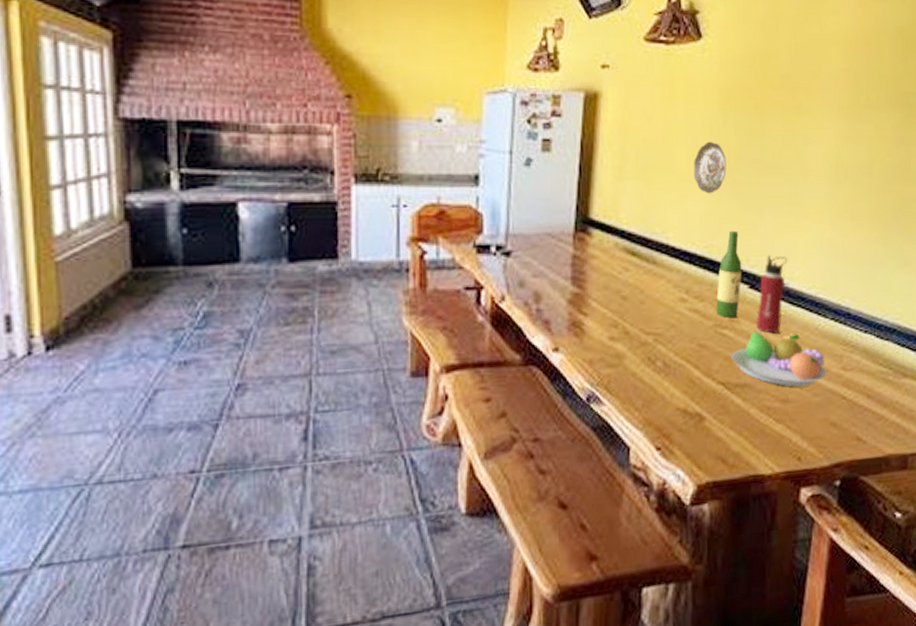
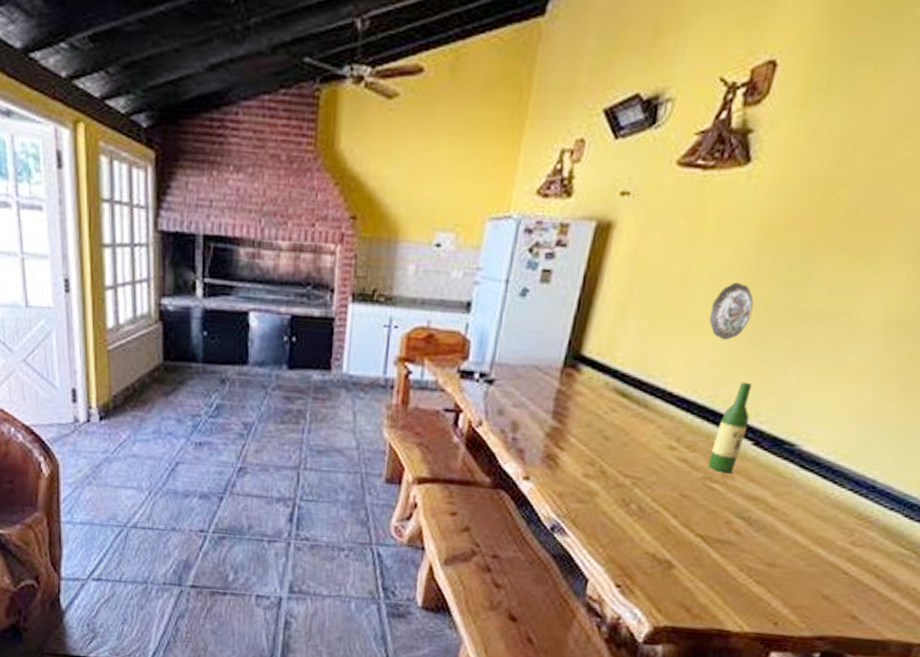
fruit bowl: present [731,330,827,387] -> none [716,489,831,554]
water bottle: present [757,255,788,334] -> none [753,413,808,496]

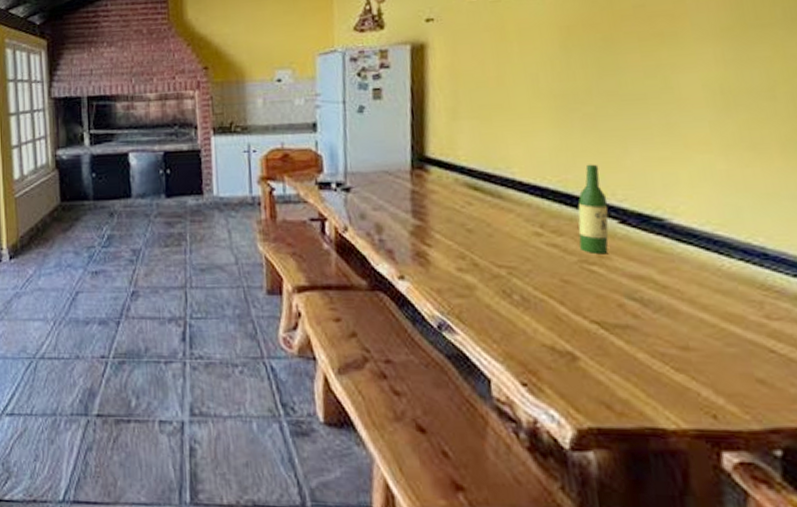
decorative plate: present [709,282,754,340] -> none [535,77,576,129]

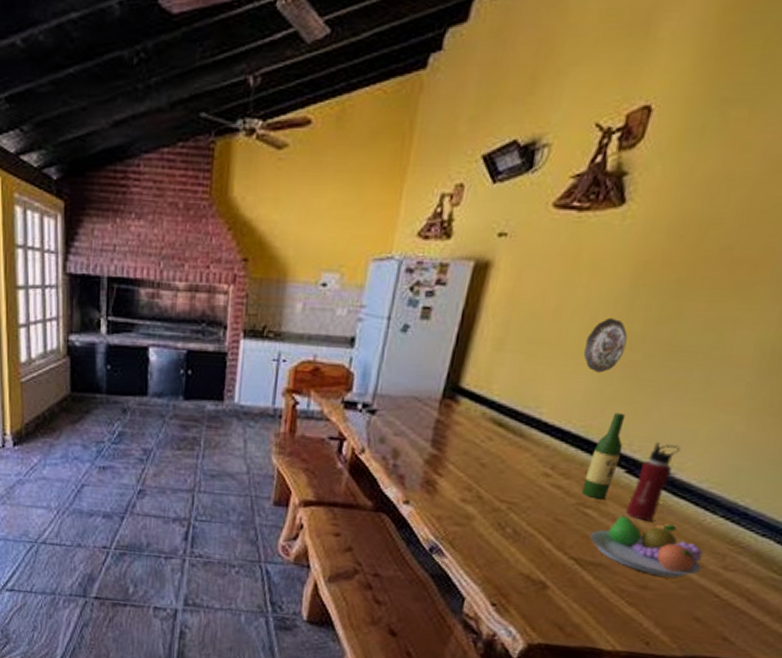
decorative plate: none [535,77,576,129] -> present [583,317,628,373]
fruit bowl: none [604,268,743,334] -> present [589,514,703,578]
water bottle: none [633,189,668,273] -> present [625,442,681,521]

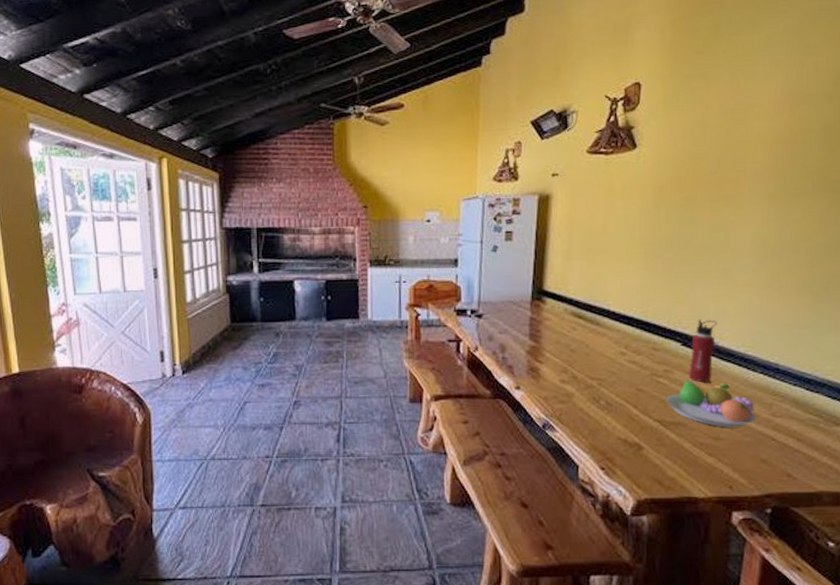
wine bottle: present [582,412,626,500] -> none [652,299,675,369]
decorative plate: present [583,317,628,373] -> none [630,228,660,270]

